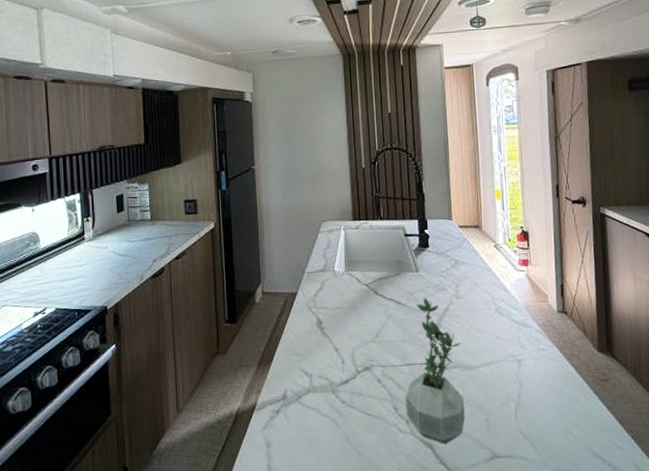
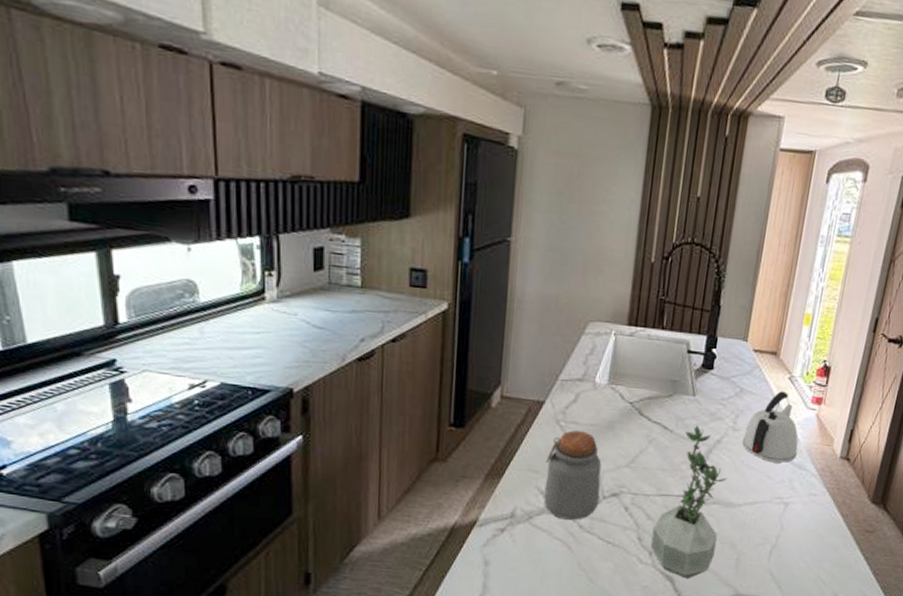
jar: none [305,314,355,396] -> present [543,430,602,520]
kettle: none [467,258,518,324] -> present [742,391,799,463]

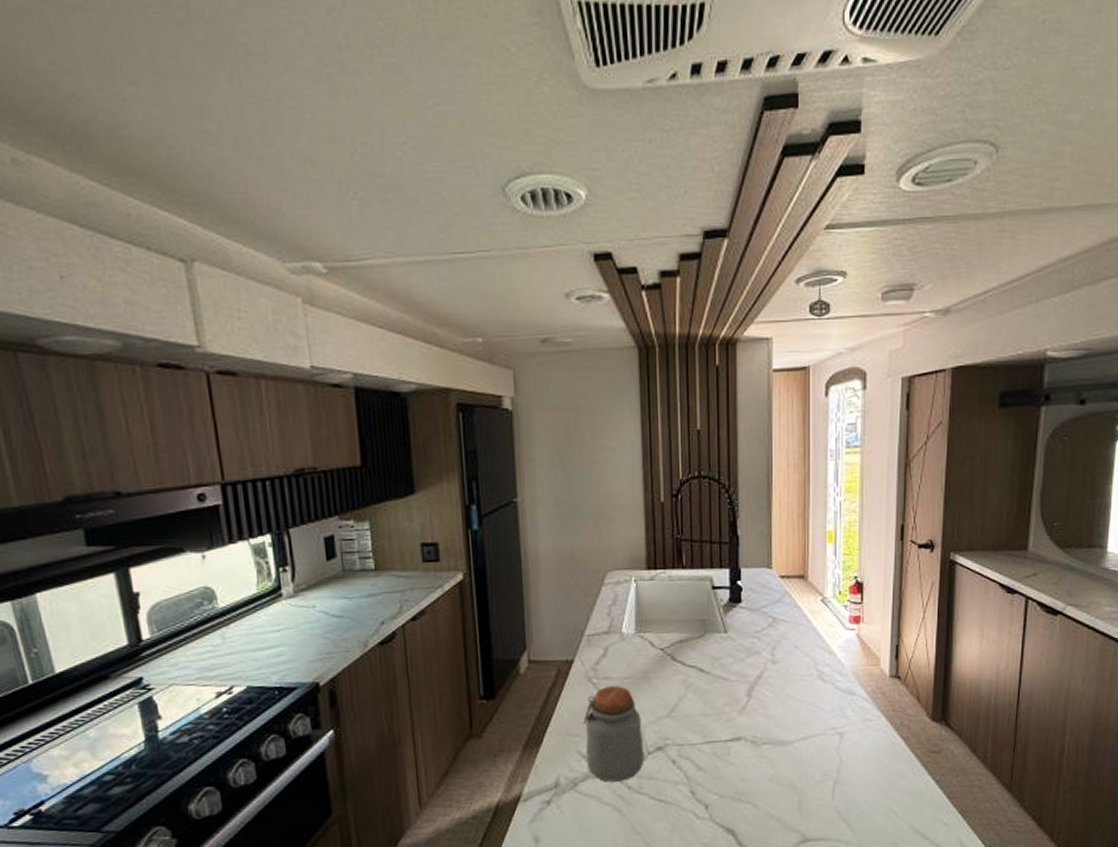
potted plant: present [650,425,727,579] -> none [705,663,775,830]
kettle: present [742,391,799,463] -> none [784,615,843,692]

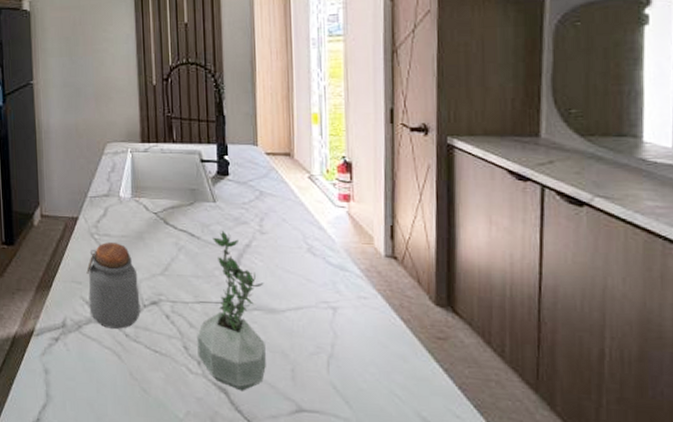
potted plant: none [705,663,775,830] -> present [197,231,266,391]

